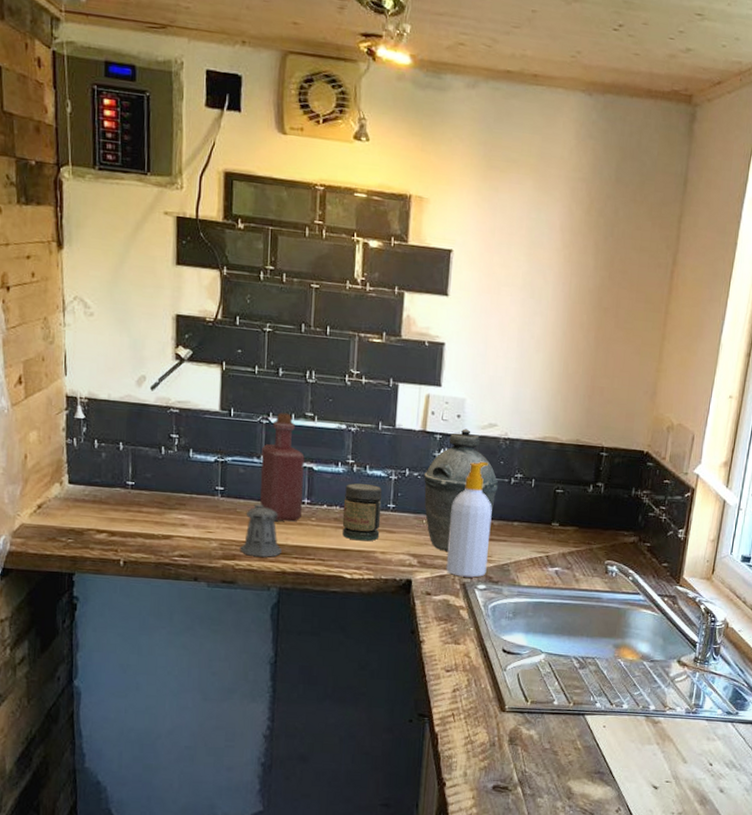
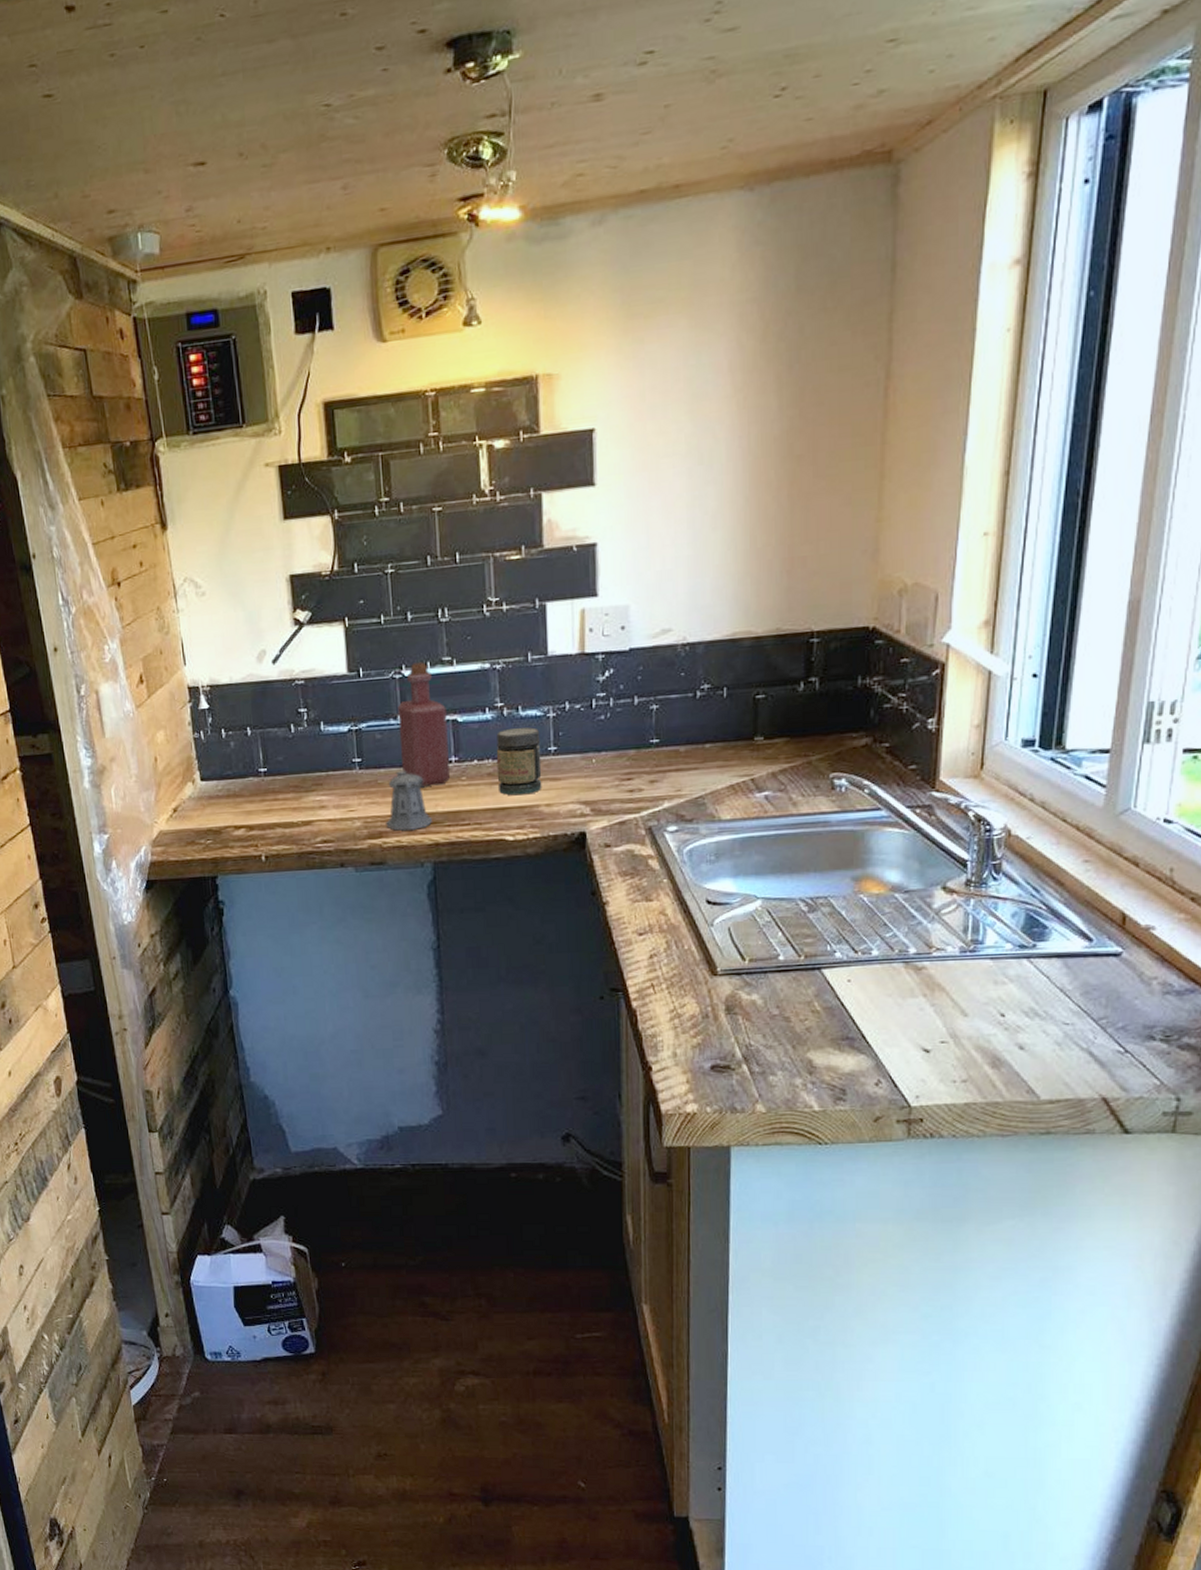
kettle: present [424,429,499,551] -> none [588,641,681,793]
soap bottle: present [446,461,492,578] -> none [625,677,677,820]

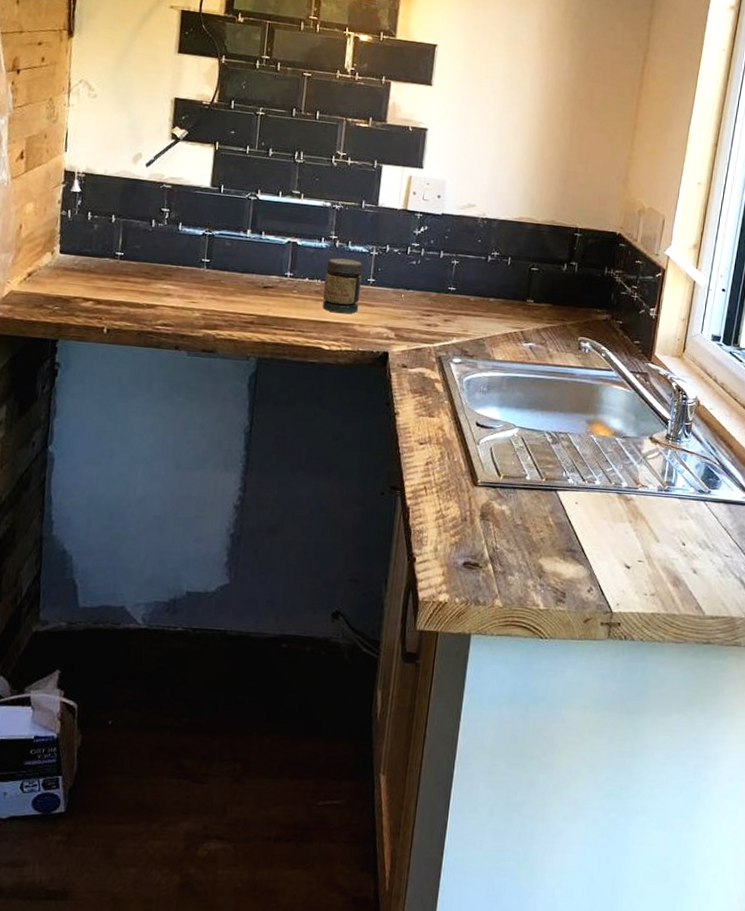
pepper shaker: present [386,770,432,831] -> none [221,276,263,328]
bottle: present [398,662,450,787] -> none [244,190,290,294]

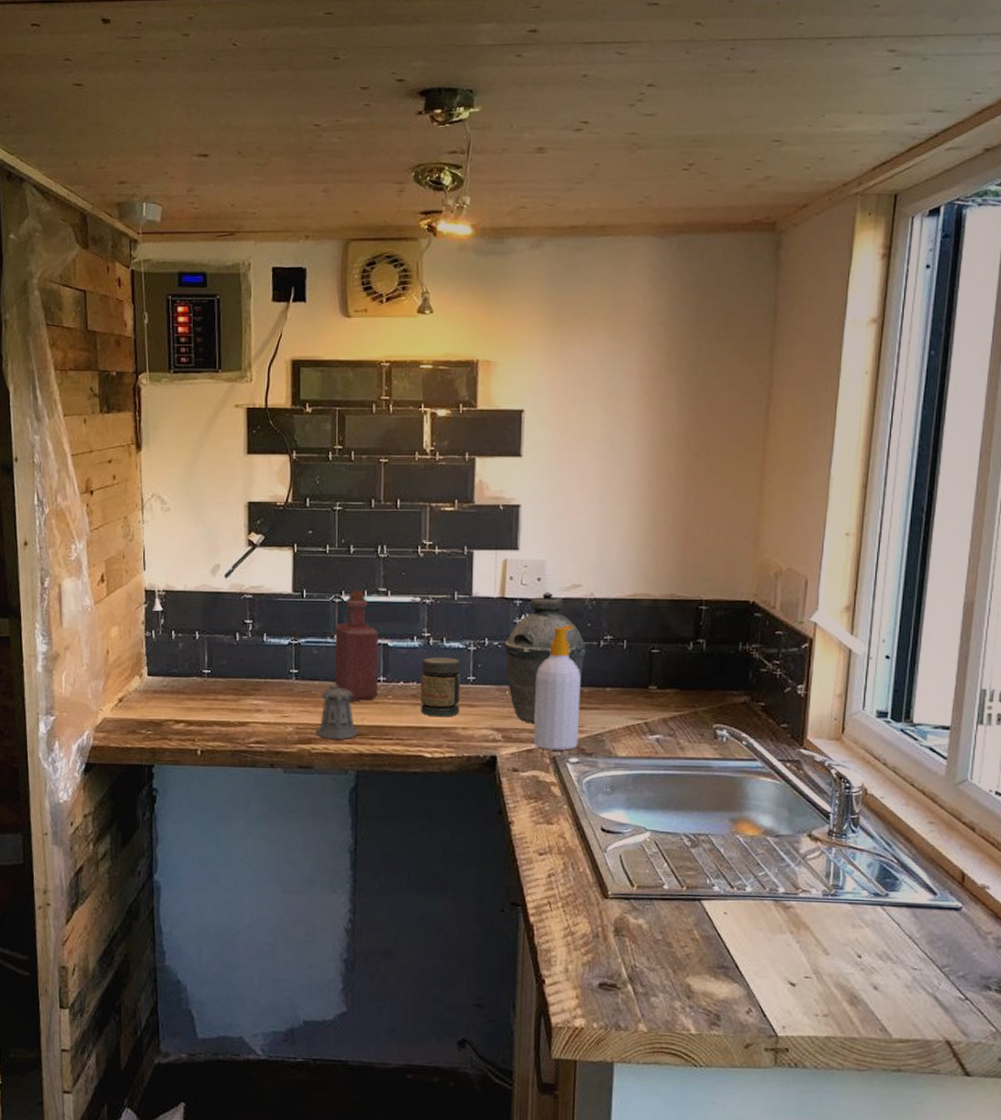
pepper shaker: none [221,276,263,328] -> present [316,685,358,739]
bottle: none [244,190,290,294] -> present [334,590,379,701]
kettle: none [403,208,476,325] -> present [505,592,587,723]
soap bottle: none [422,239,469,352] -> present [533,625,581,751]

